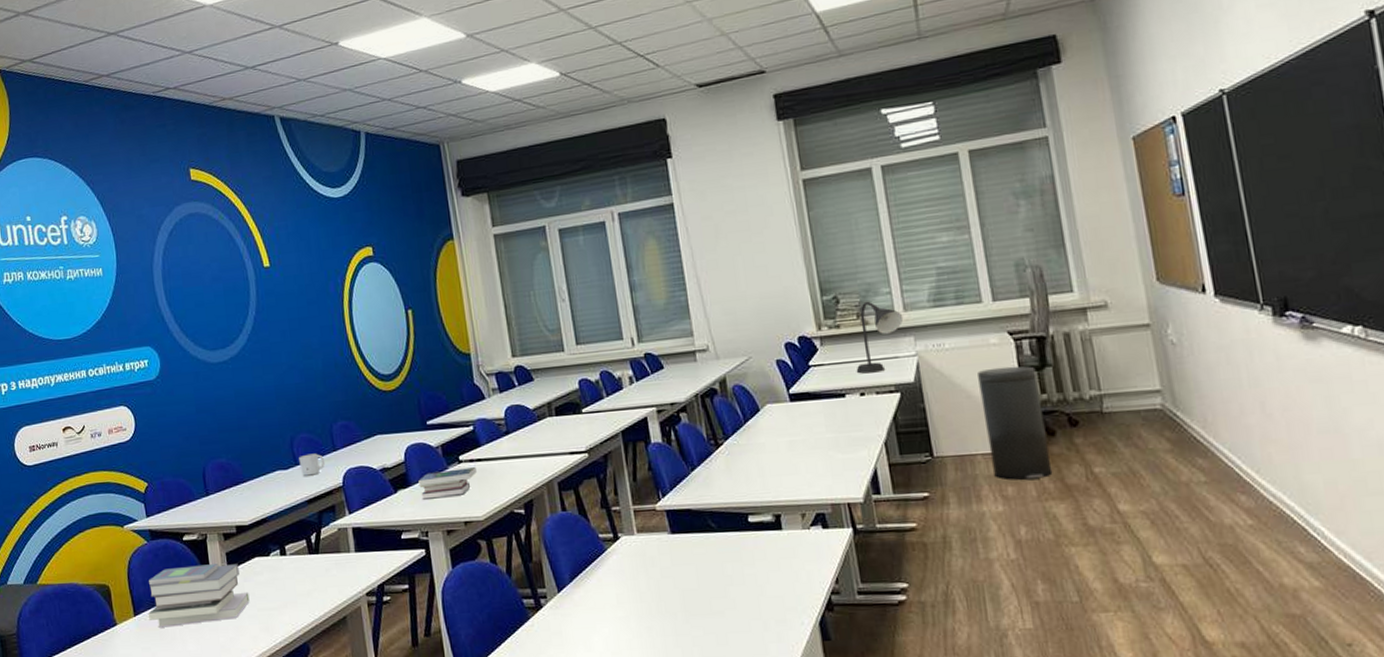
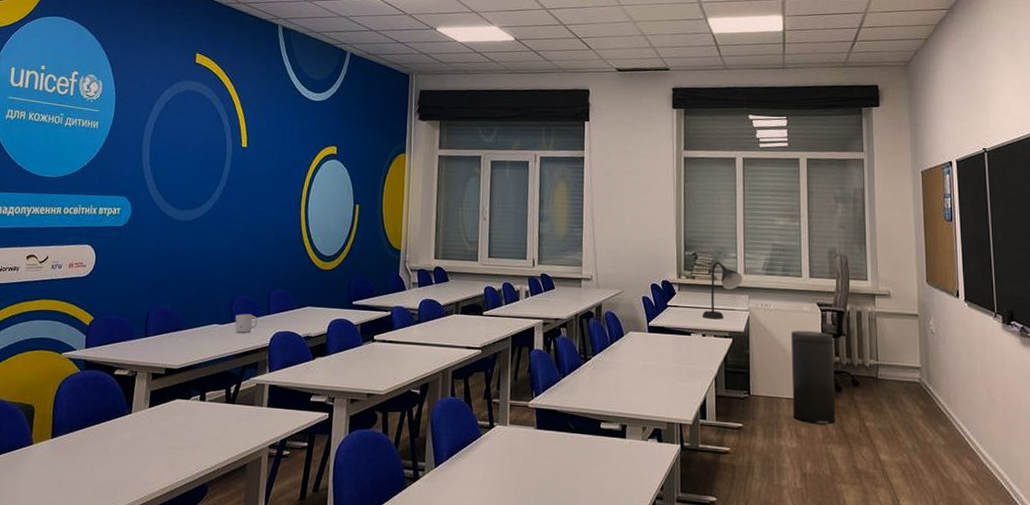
books: present [148,564,250,628] -> none [65,398,164,453]
books: present [418,467,477,500] -> none [335,346,386,370]

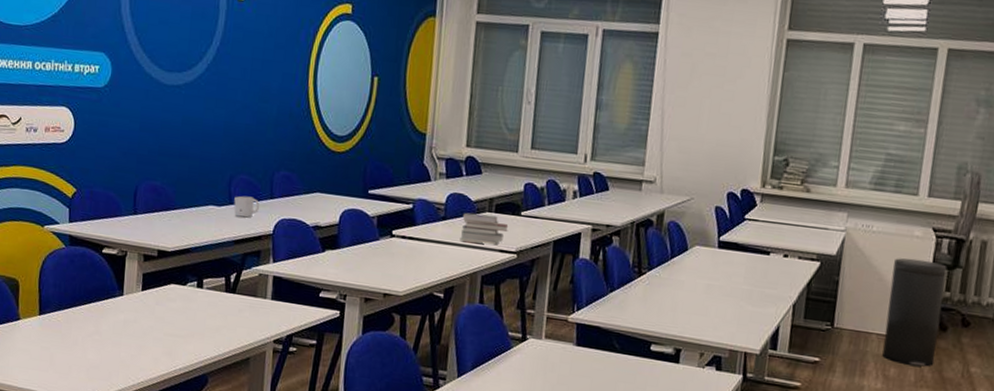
books: none [432,315,473,343] -> present [459,212,509,245]
desk lamp: present [702,261,743,320] -> none [786,170,844,239]

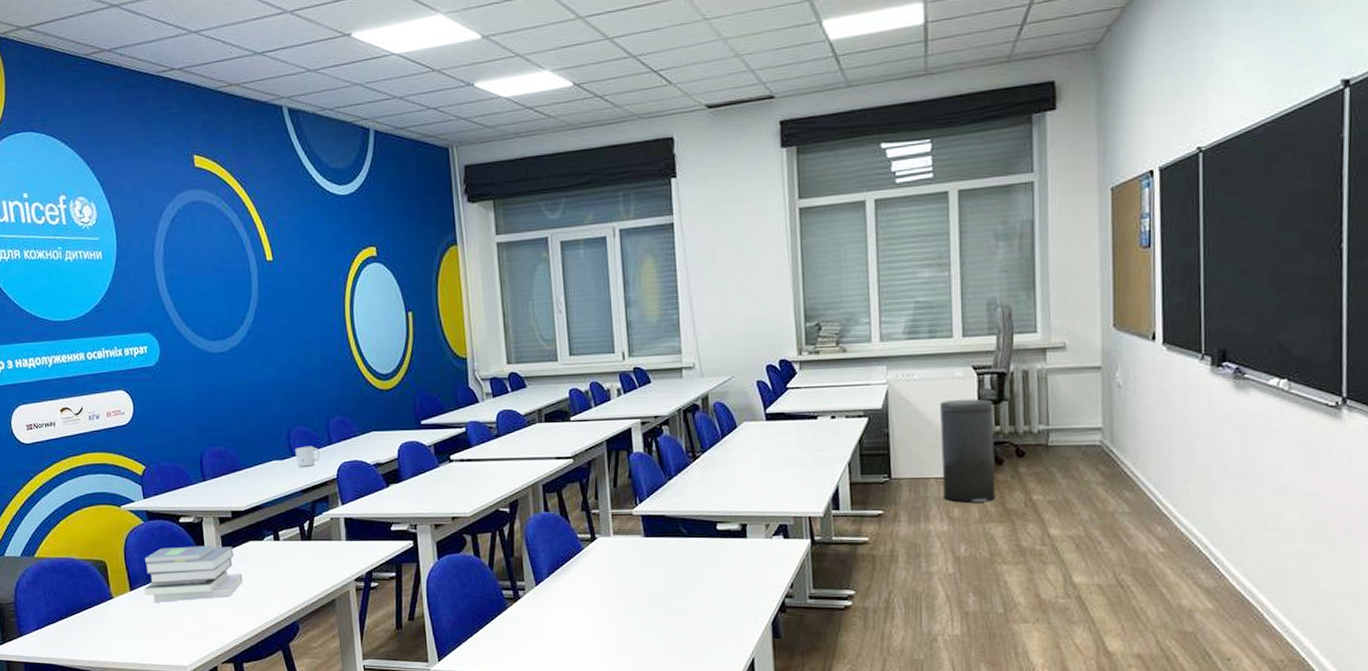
books: none [54,276,159,338] -> present [144,546,243,602]
books: present [459,212,509,245] -> none [514,425,561,455]

